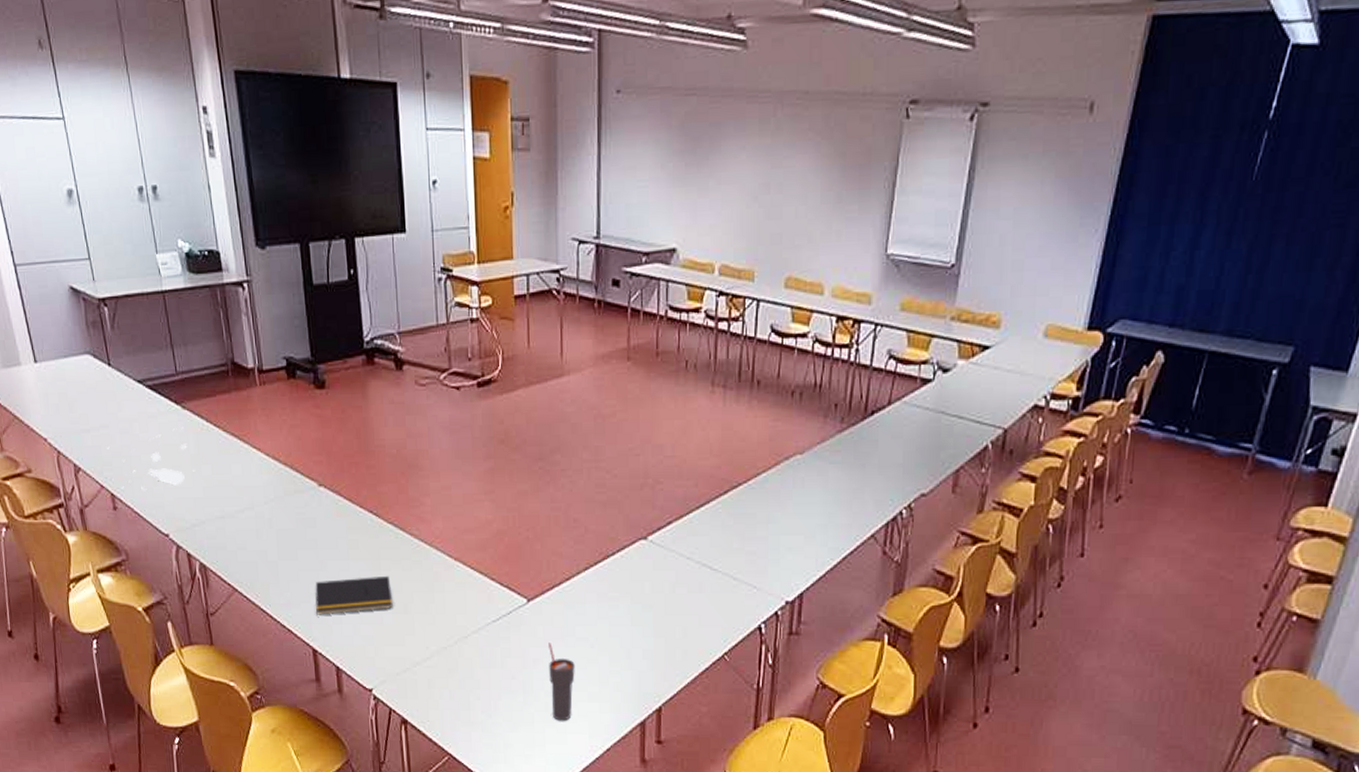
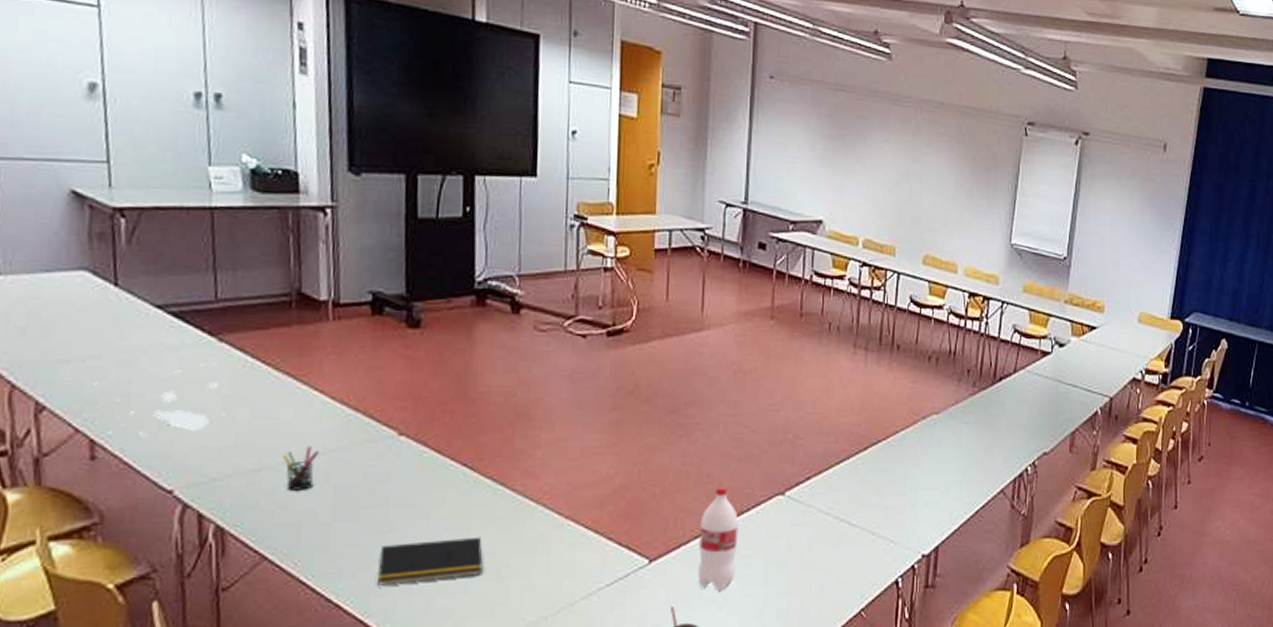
pen holder: none [238,496,263,534] -> present [282,446,319,490]
bottle: none [570,531,605,630] -> present [697,487,739,591]

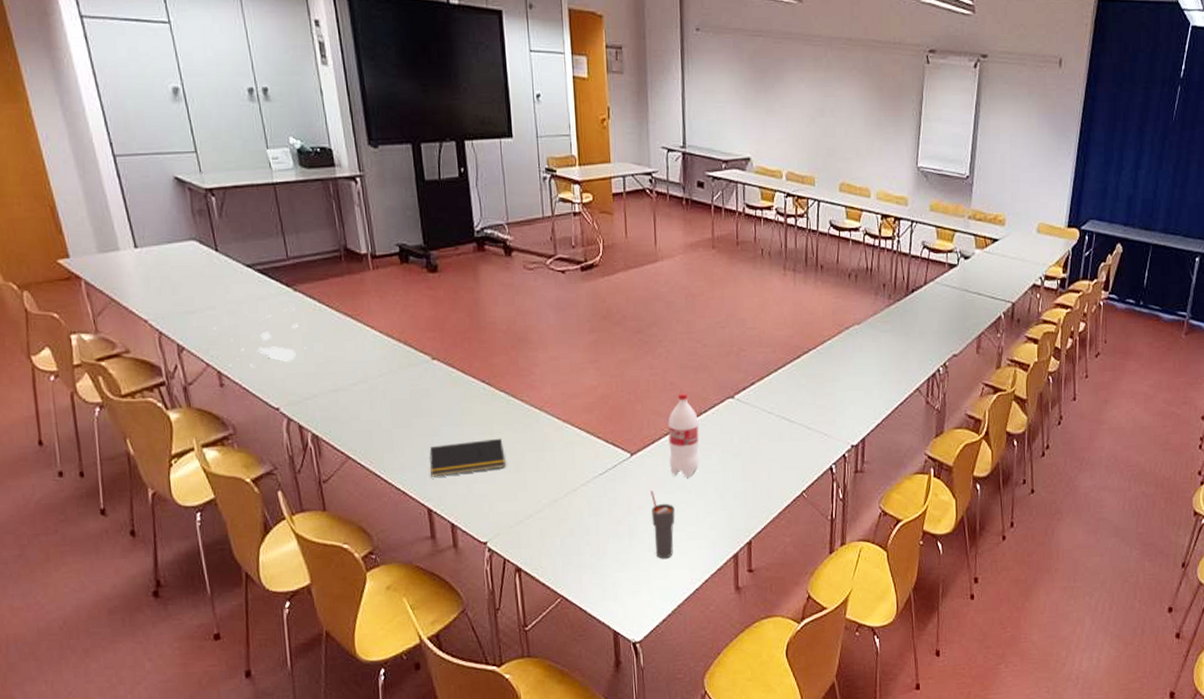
pen holder: present [282,446,319,490] -> none [351,370,377,406]

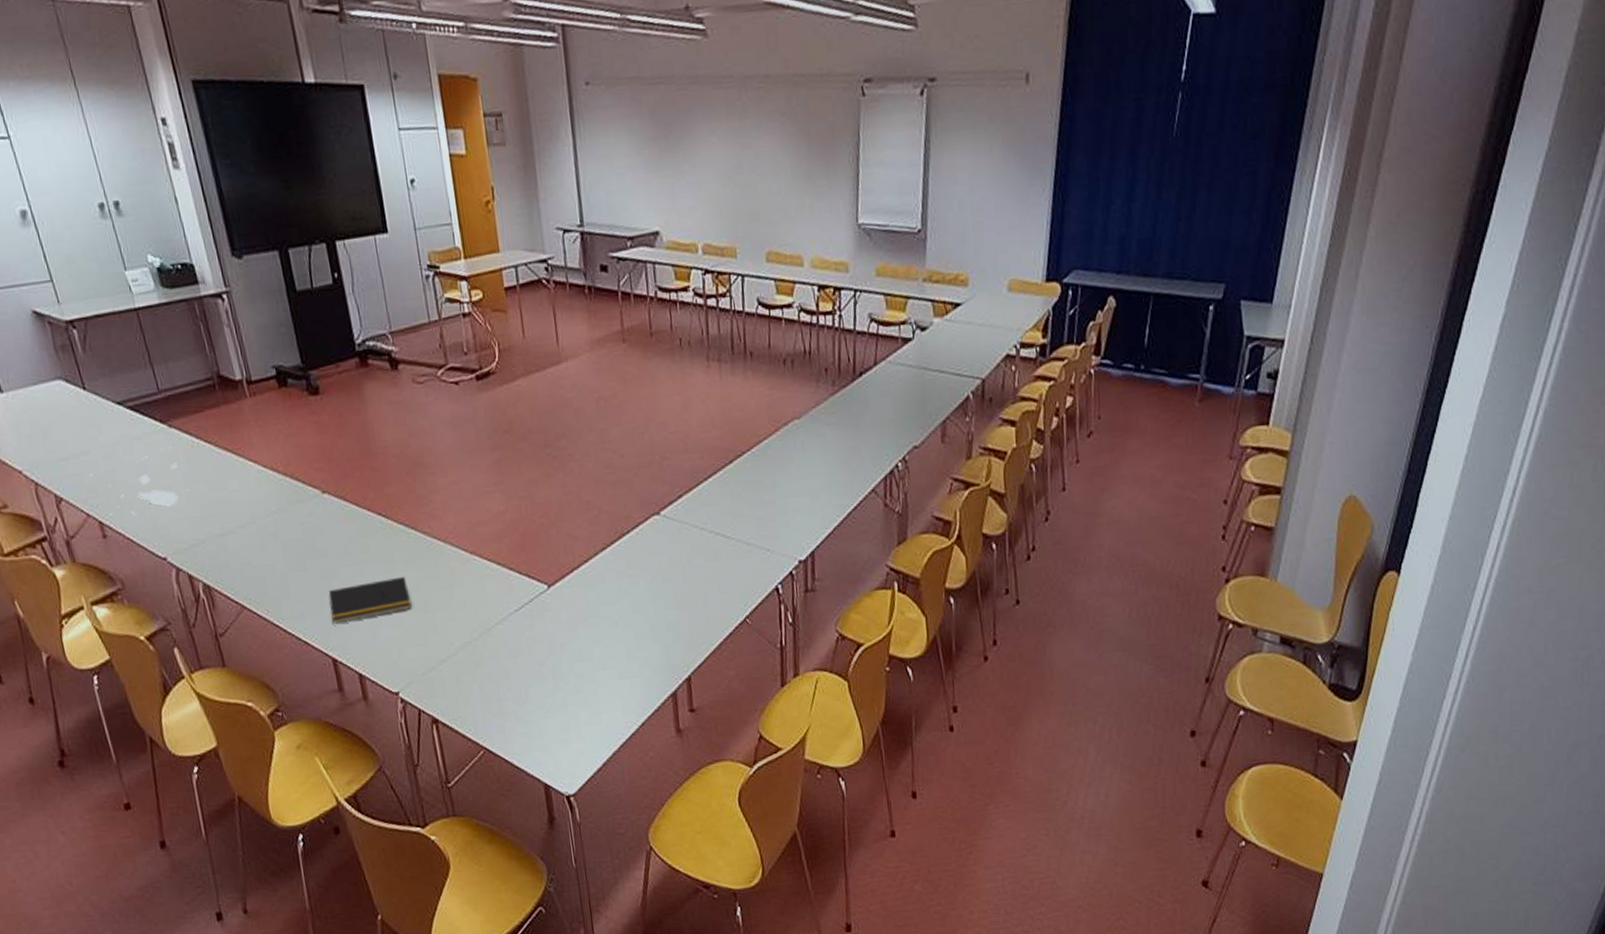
cup: present [651,490,675,559] -> none [573,625,604,702]
bottle: present [668,393,699,478] -> none [586,512,626,609]

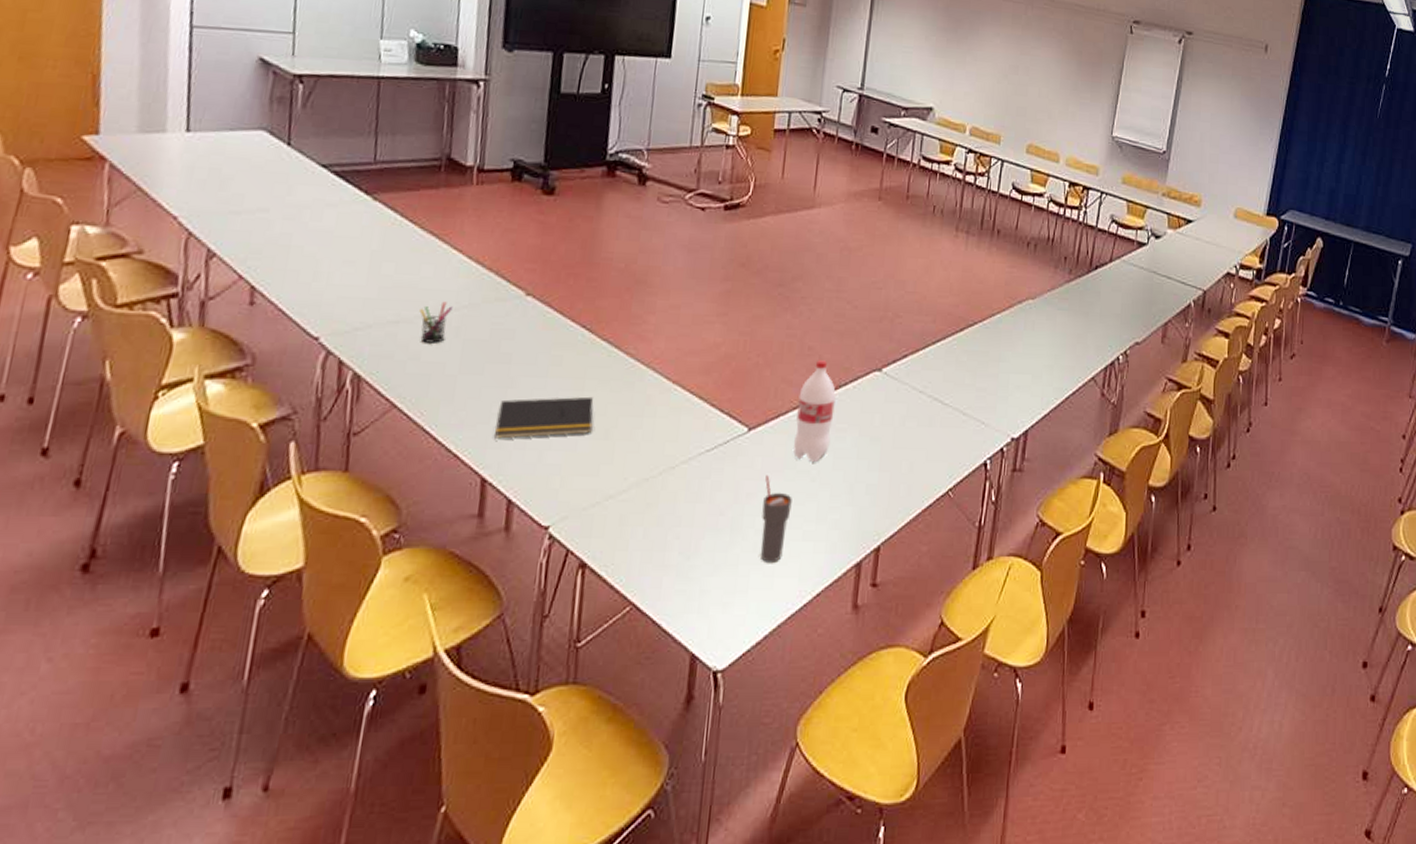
paper sheet: present [90,446,189,516] -> none [260,219,373,286]
pen holder: none [238,510,267,549] -> present [419,301,453,343]
cup: none [573,625,604,702] -> present [760,475,792,563]
bottle: none [586,512,626,609] -> present [792,360,836,463]

